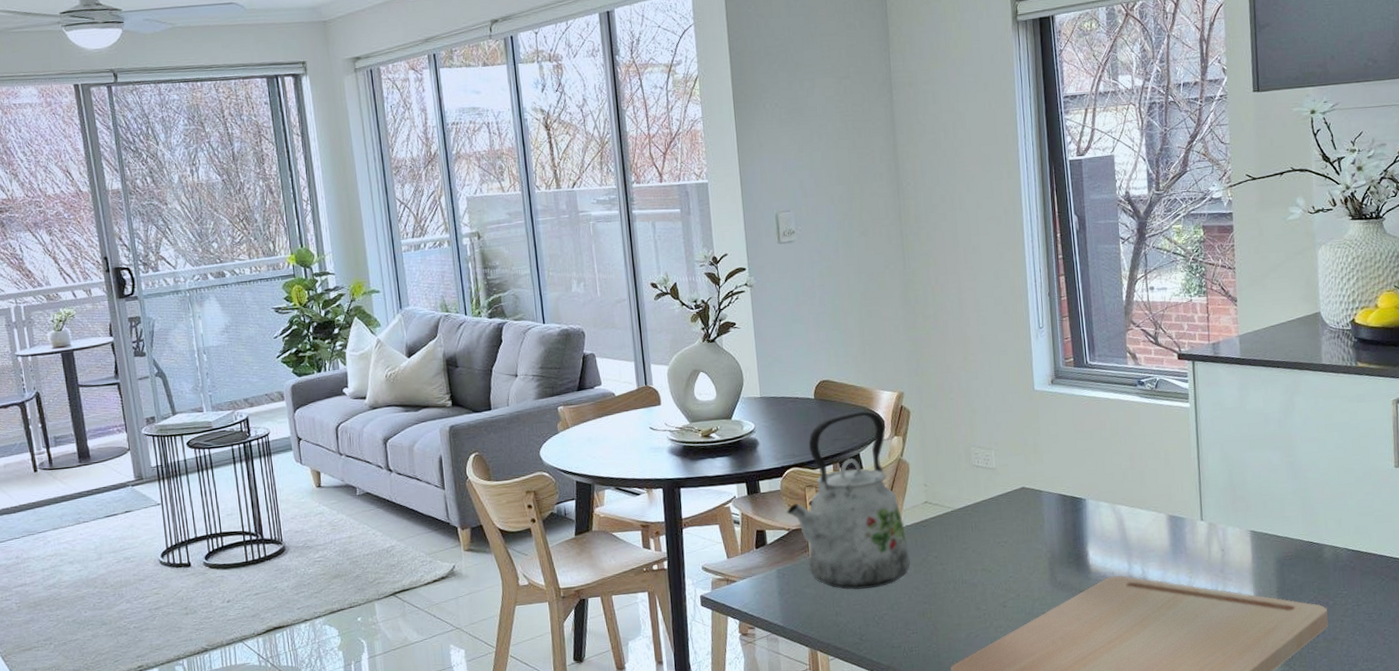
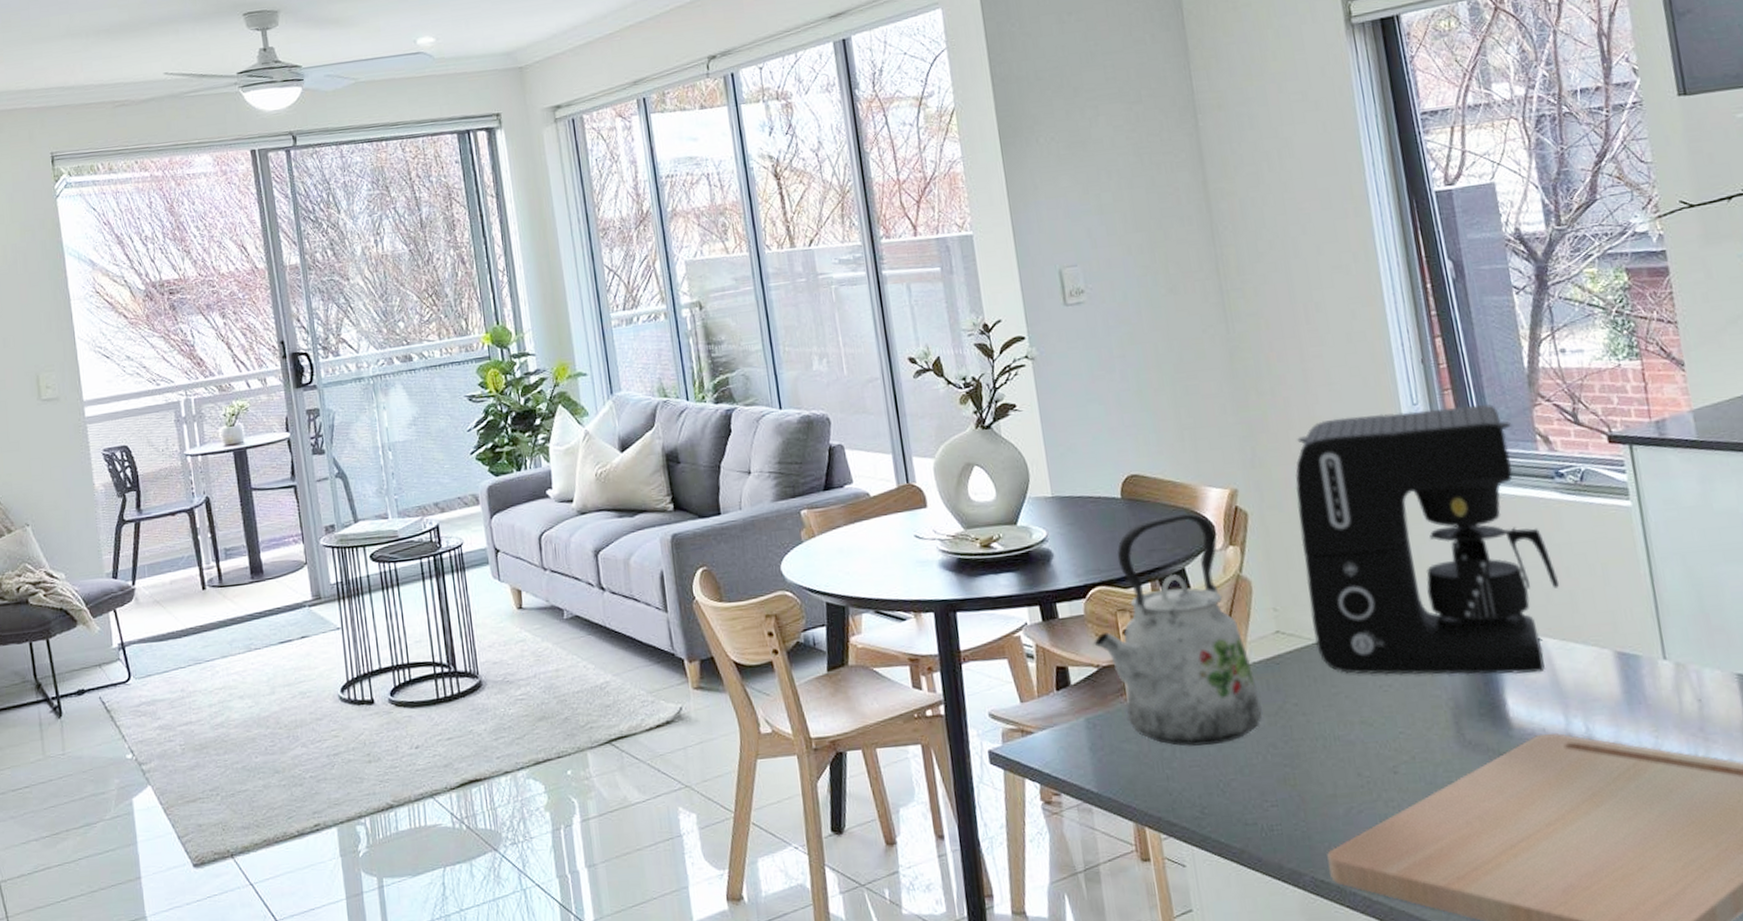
coffee maker: none [947,328,1134,534] -> present [1295,404,1560,675]

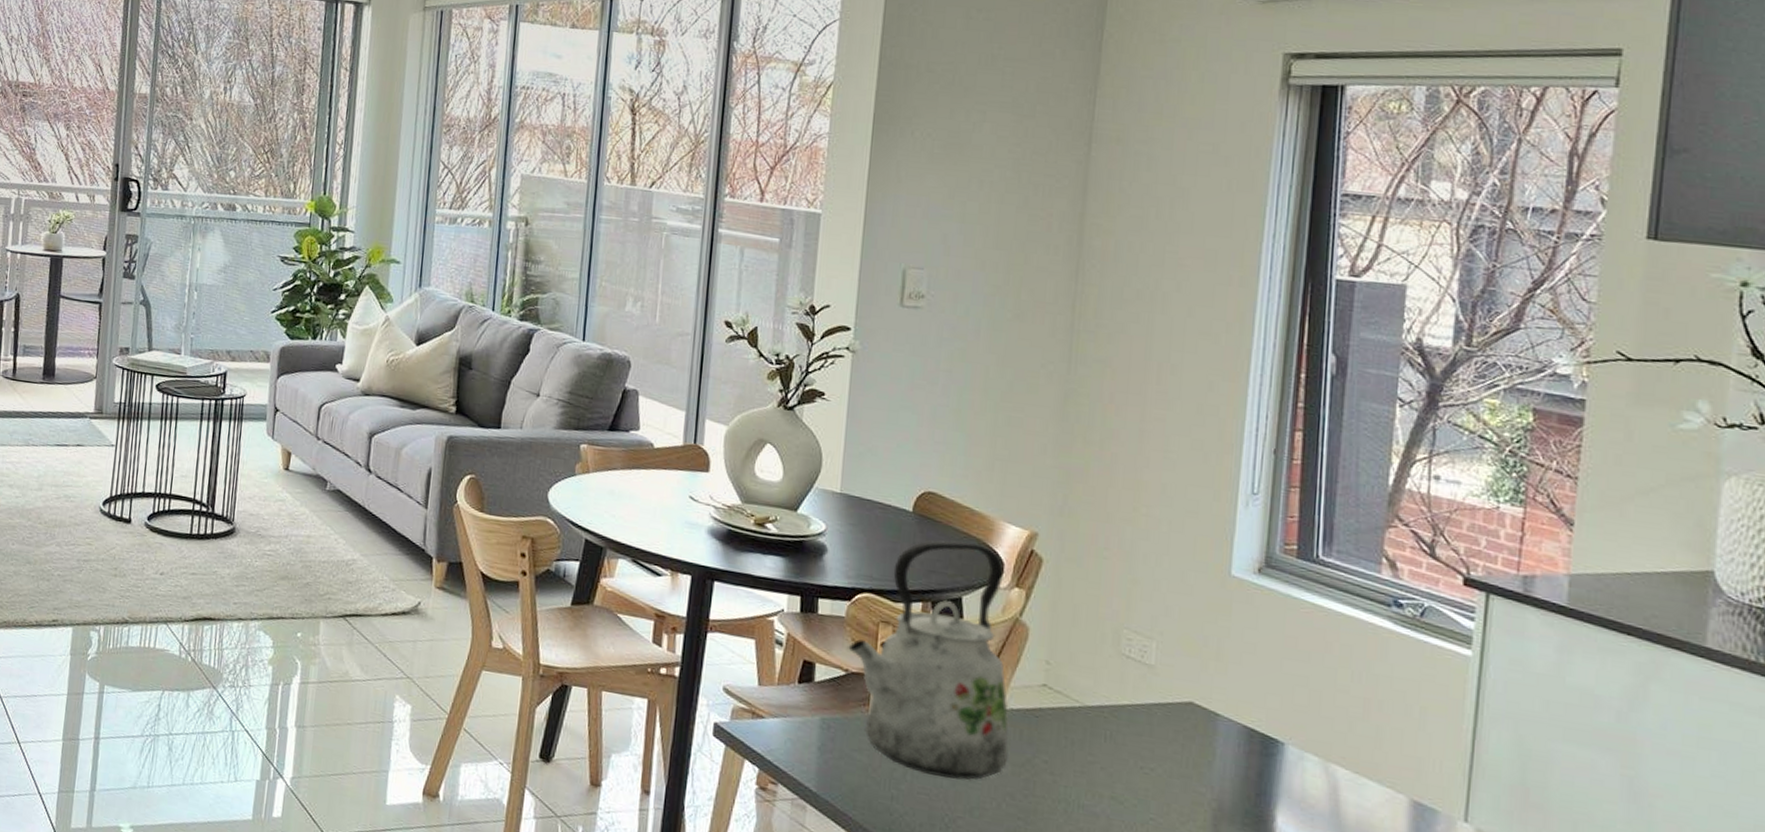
coffee maker: present [1295,404,1560,675] -> none [1083,486,1368,800]

